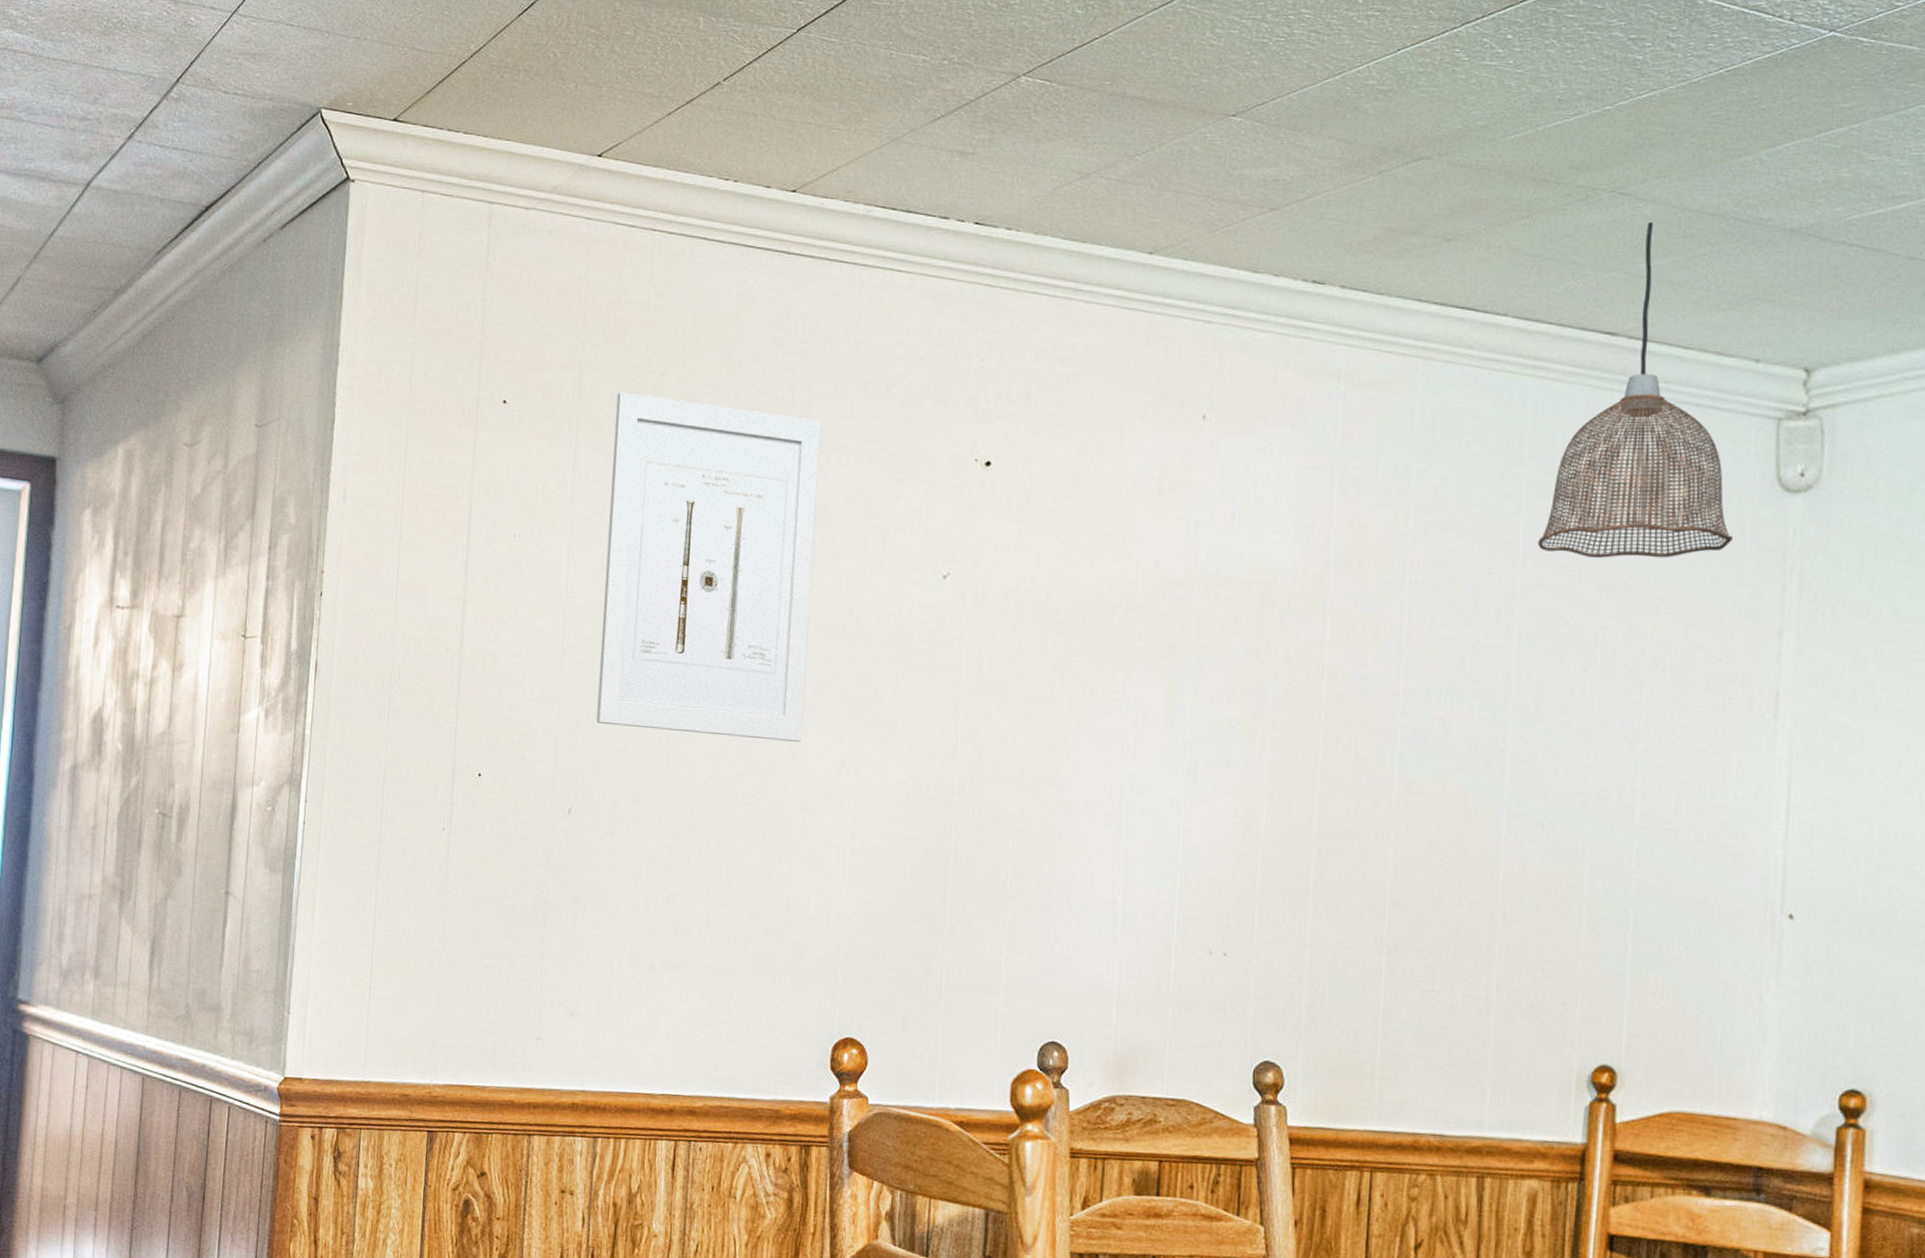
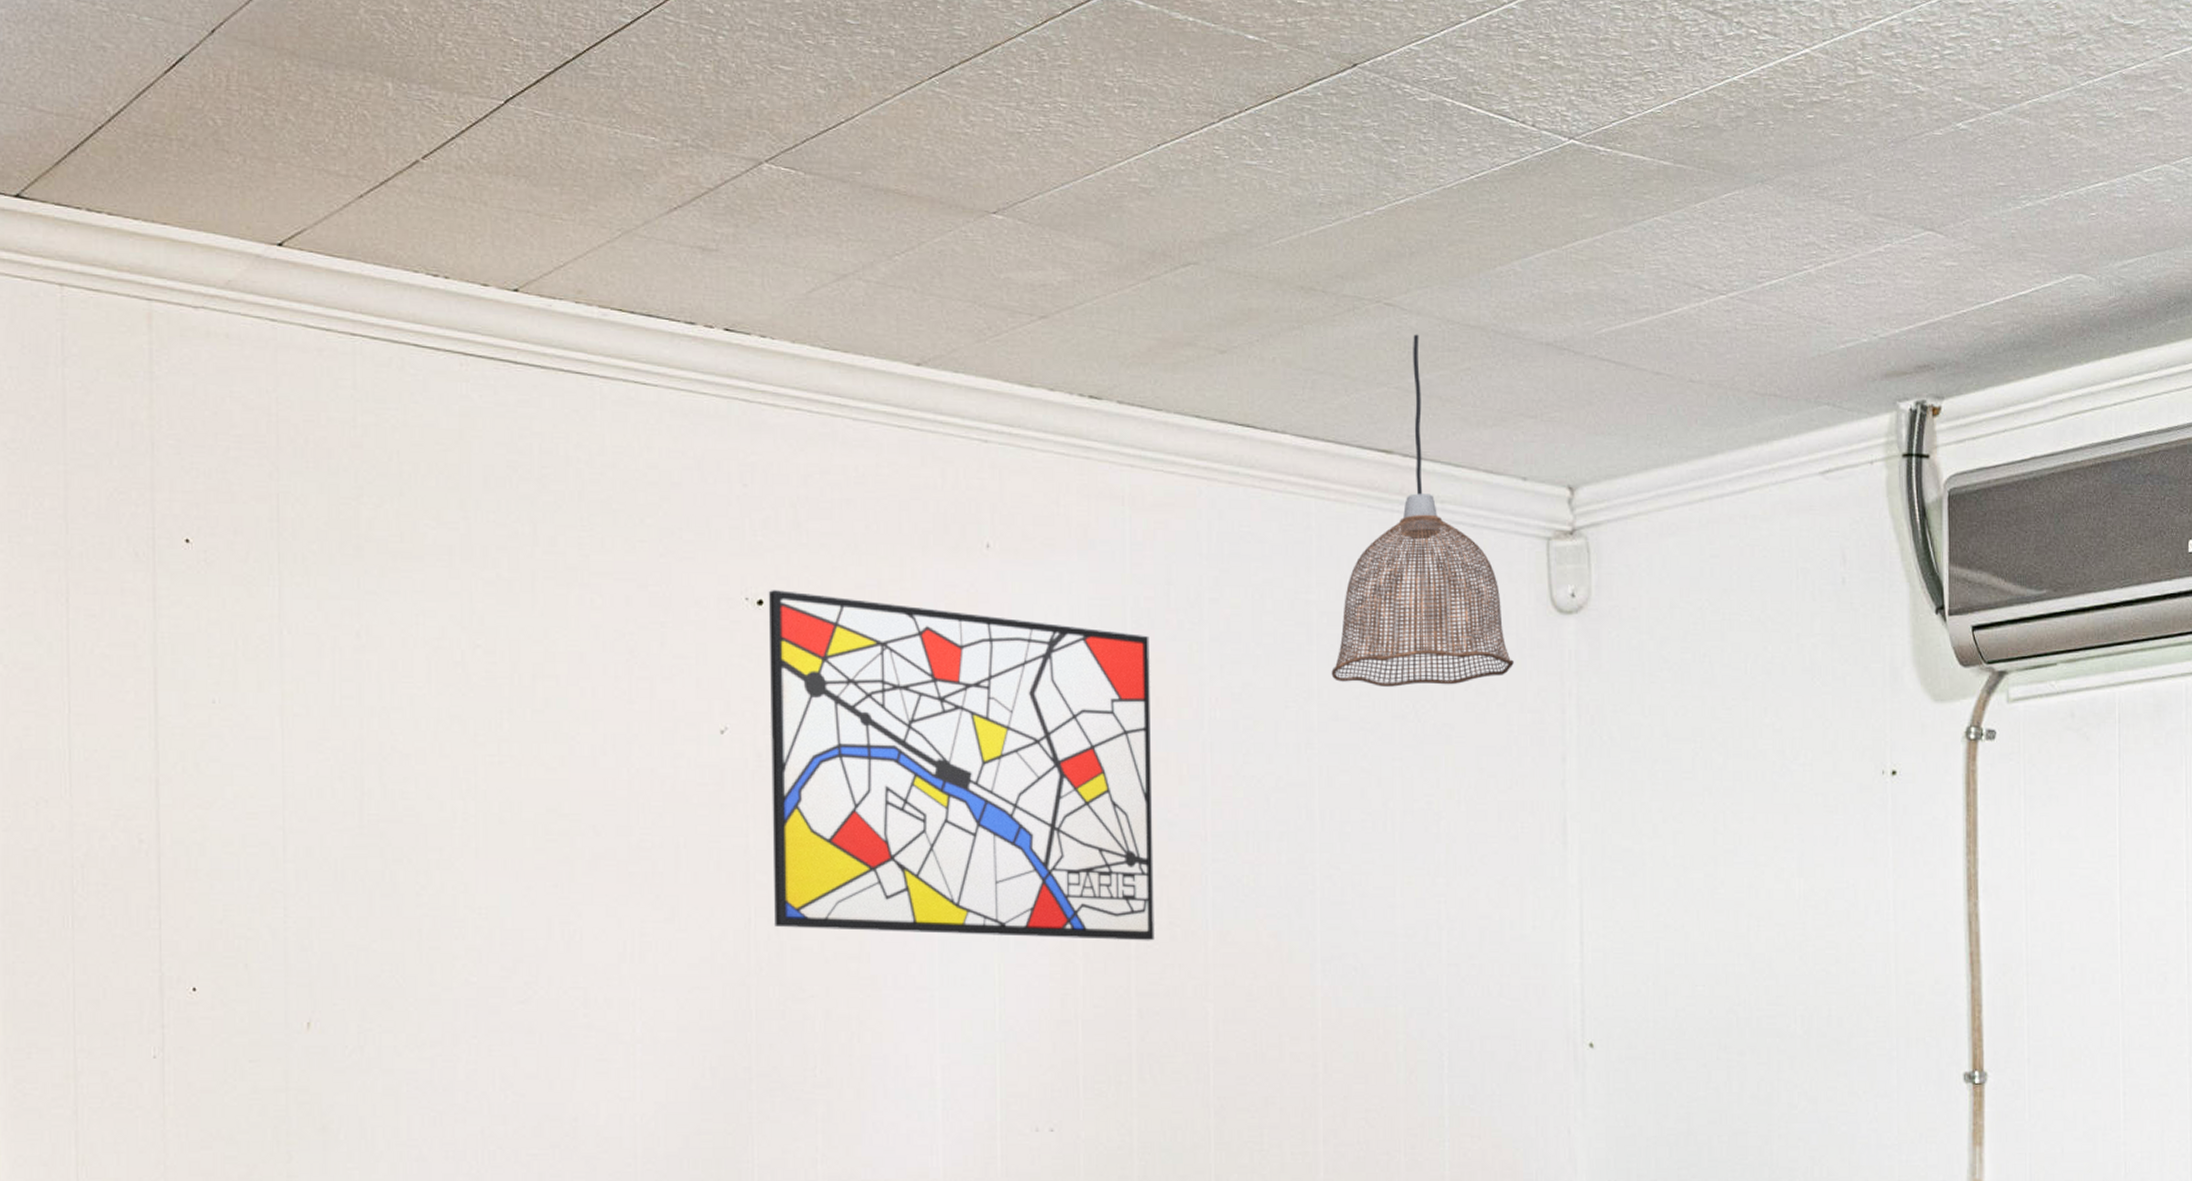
wall art: present [596,392,822,743] -> none [325,527,576,929]
wall art: none [979,453,1355,786] -> present [768,590,1154,941]

